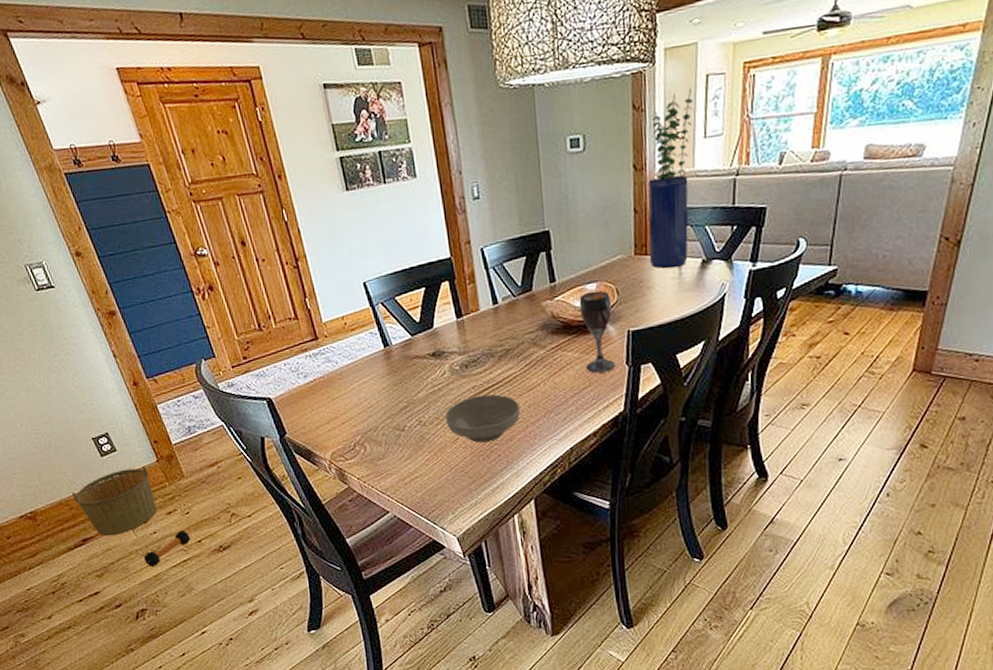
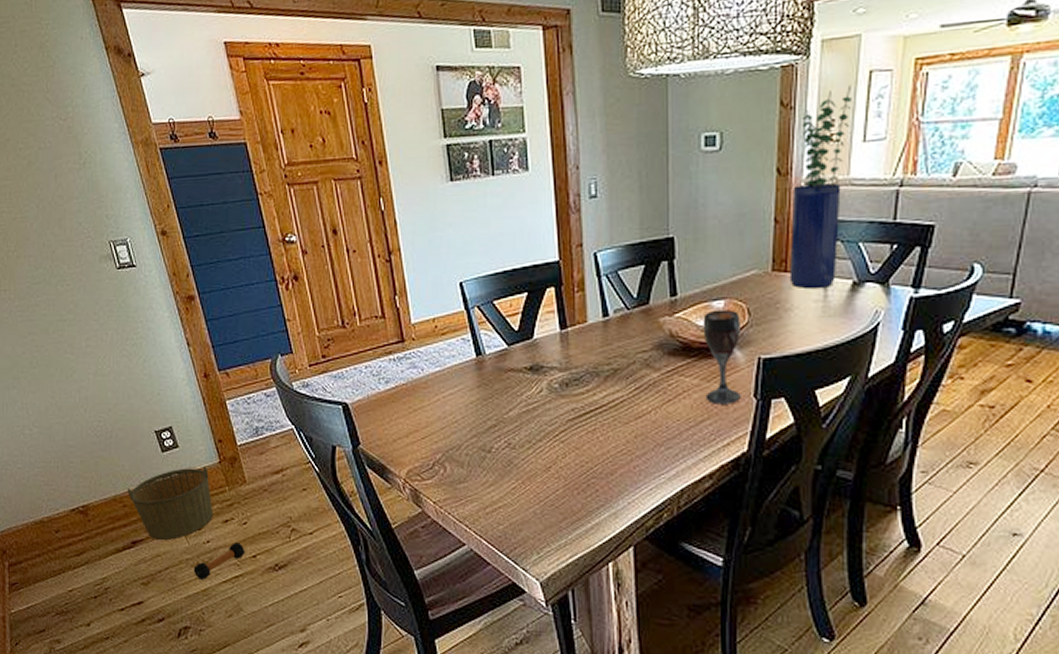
bowl: present [444,394,520,443] -> none [537,419,625,474]

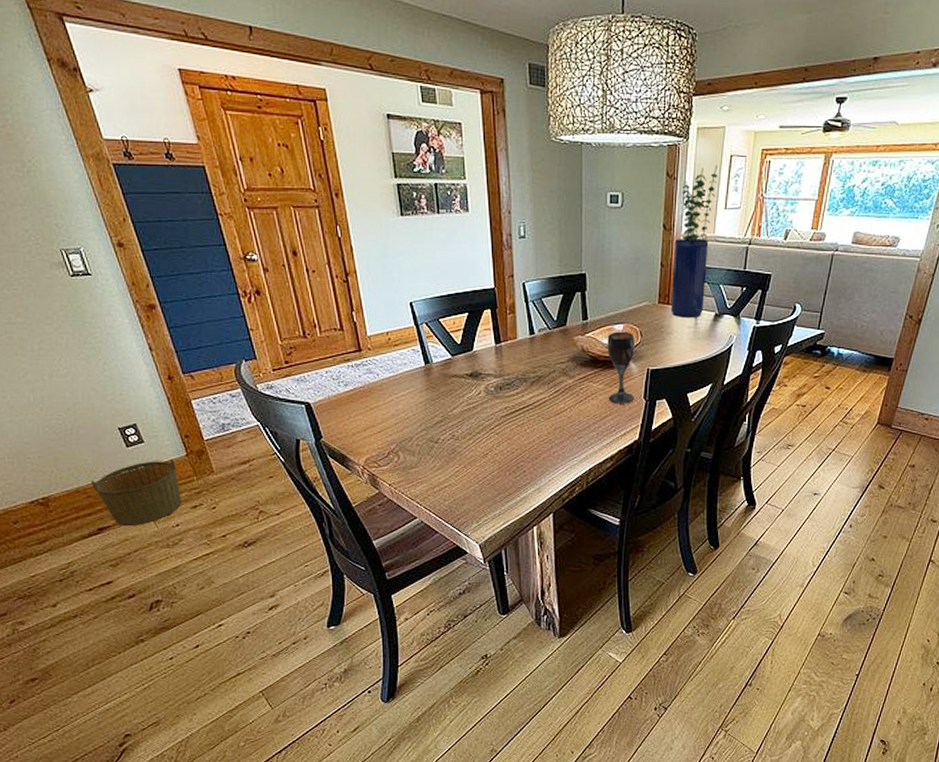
dog toy: present [193,542,245,580] -> none [163,525,215,559]

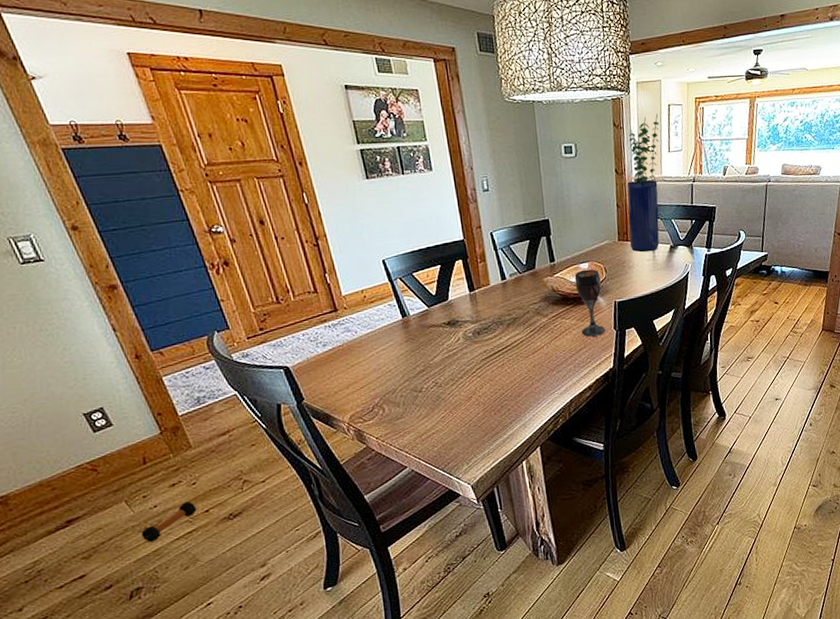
basket: present [90,458,182,527] -> none [55,438,159,515]
dog toy: none [163,525,215,559] -> present [141,501,197,542]

